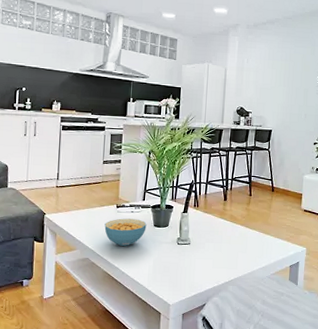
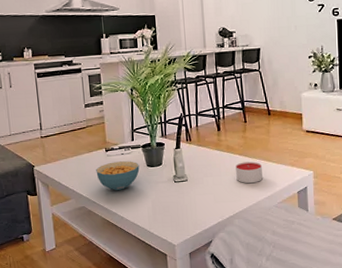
candle: none [235,232,260,253] -> present [235,161,263,184]

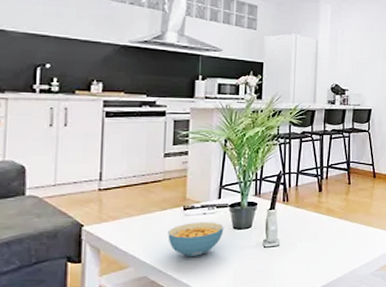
candle: present [235,161,263,184] -> none [334,226,362,250]

